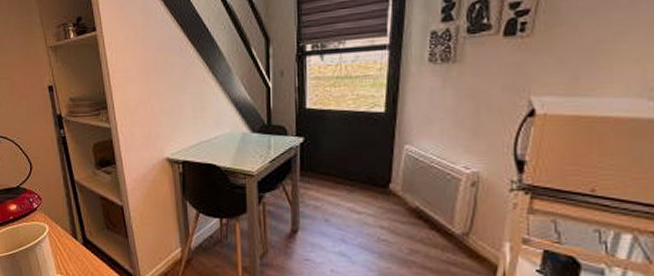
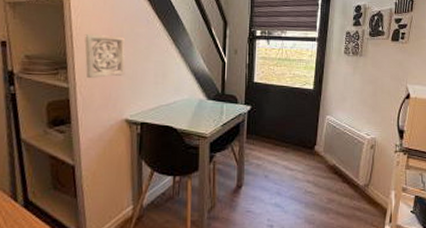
wall ornament: none [121,69,161,116] -> present [85,34,125,78]

